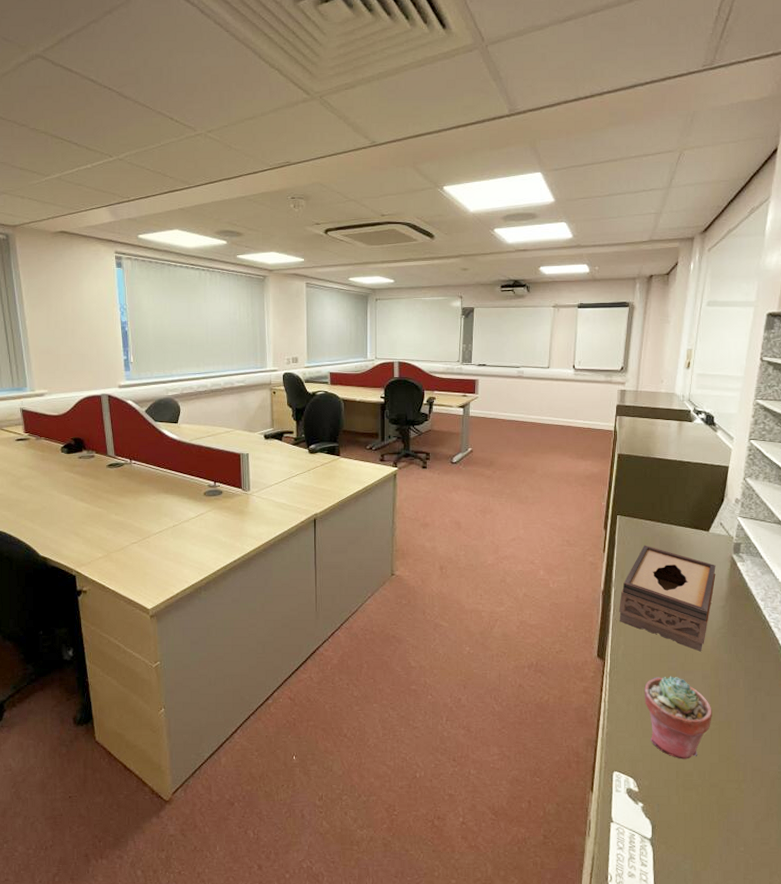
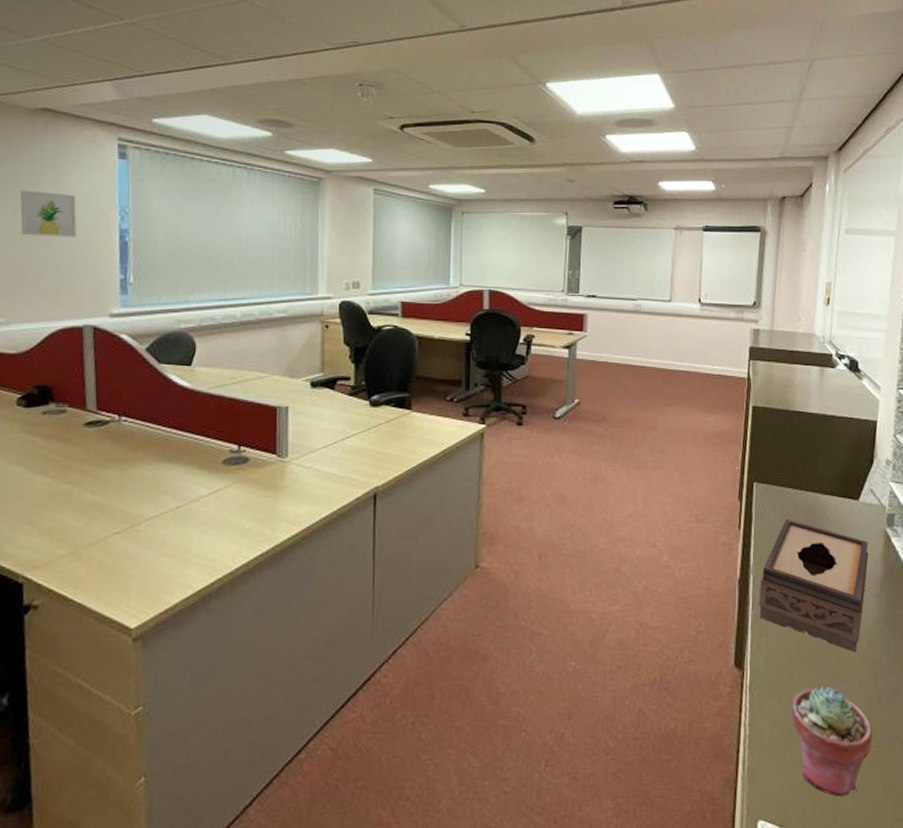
wall art: none [50,294,91,329] -> present [20,190,77,237]

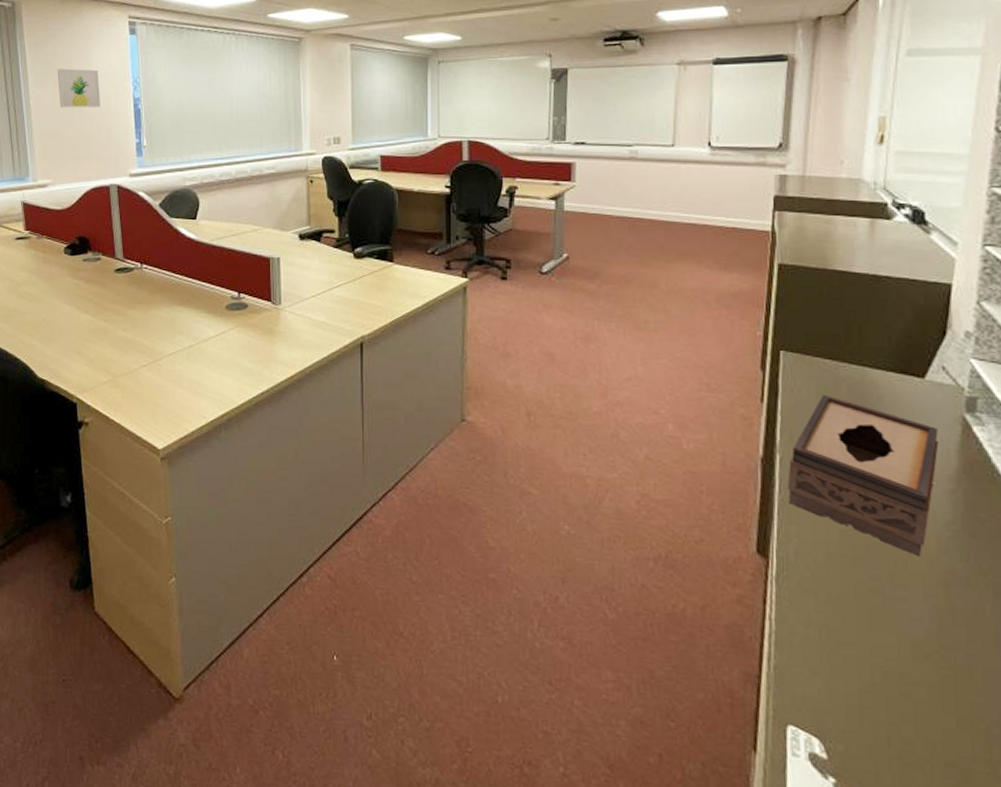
potted succulent: present [792,686,872,797] -> none [831,589,943,719]

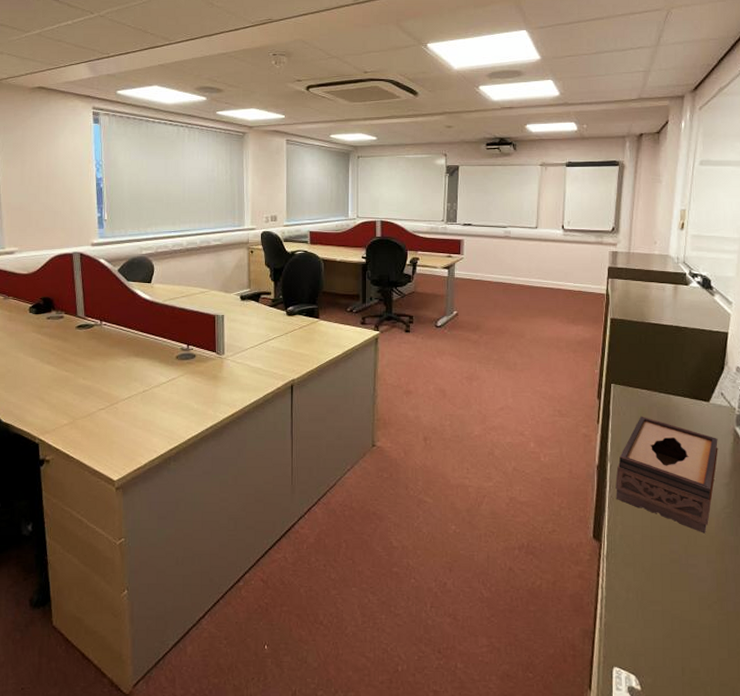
wall art: present [57,68,100,108] -> none [25,150,66,185]

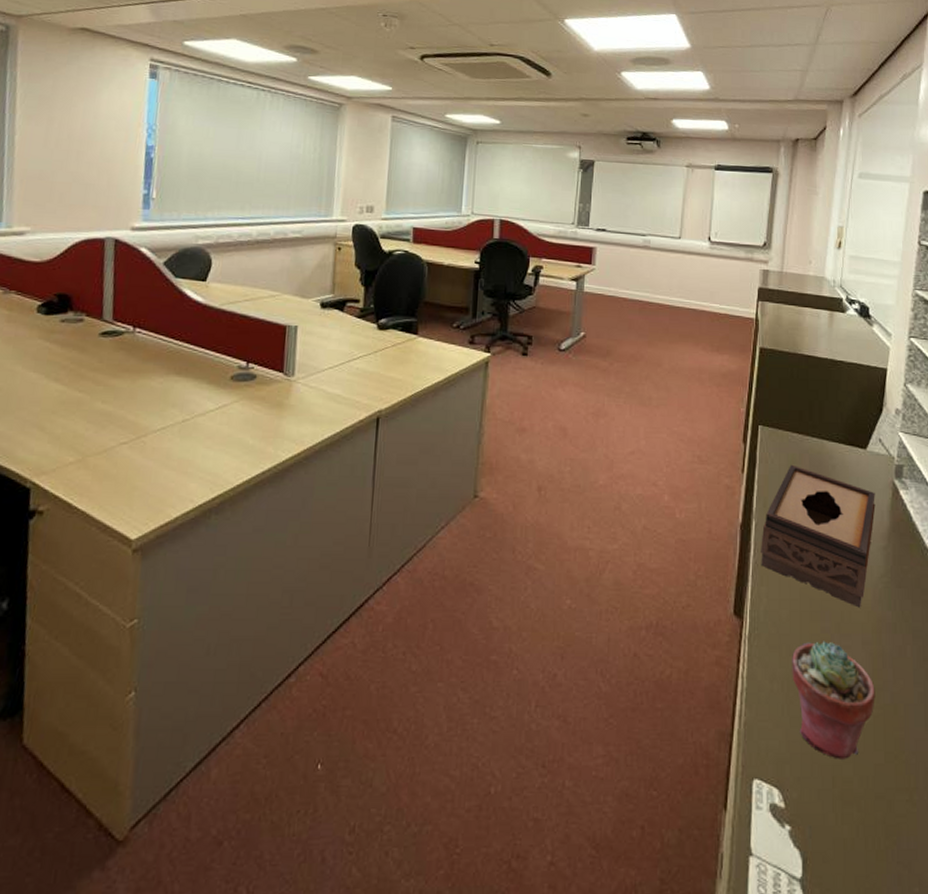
potted succulent: none [645,560,719,654] -> present [792,641,875,759]

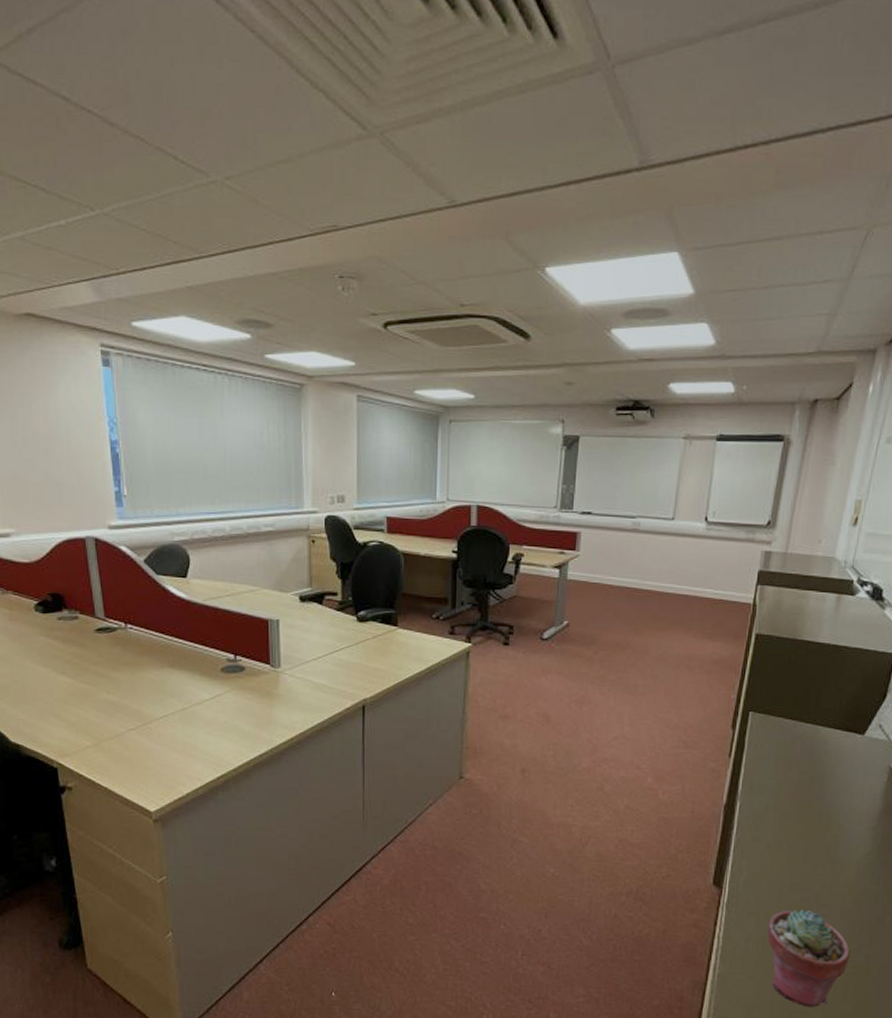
tissue box: present [761,464,876,608] -> none [743,749,869,881]

